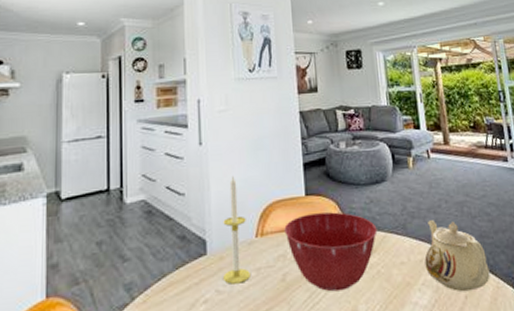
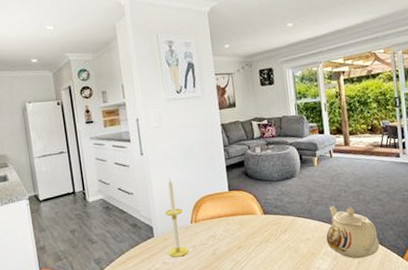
mixing bowl: present [284,212,378,292] -> none [213,202,288,261]

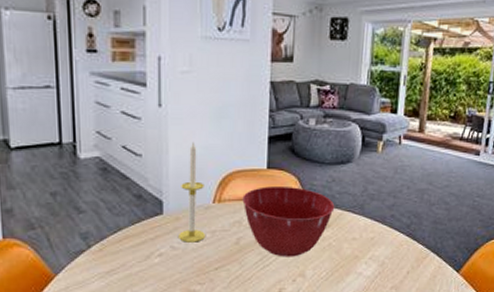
mixing bowl: none [213,202,288,261] -> present [242,186,335,257]
teapot: present [326,206,380,259] -> none [375,203,436,268]

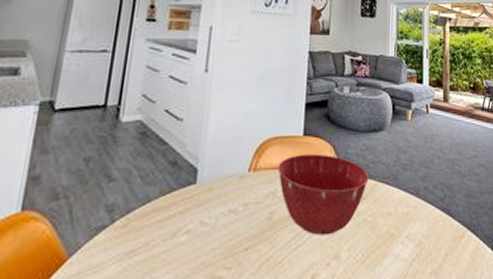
candle: present [179,142,205,242] -> none [209,107,241,217]

